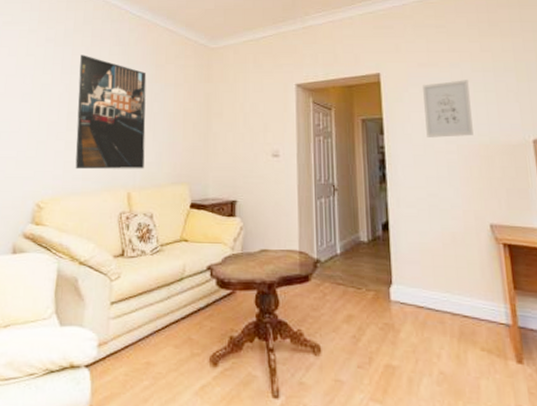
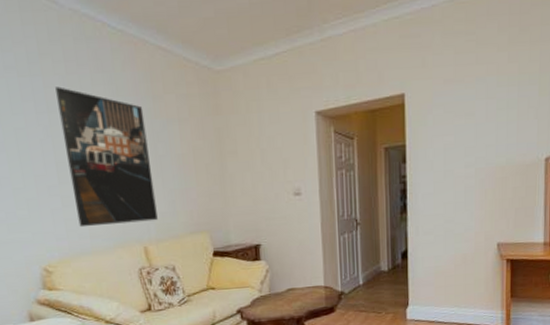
wall art: present [423,80,473,138] -> none [447,96,492,163]

